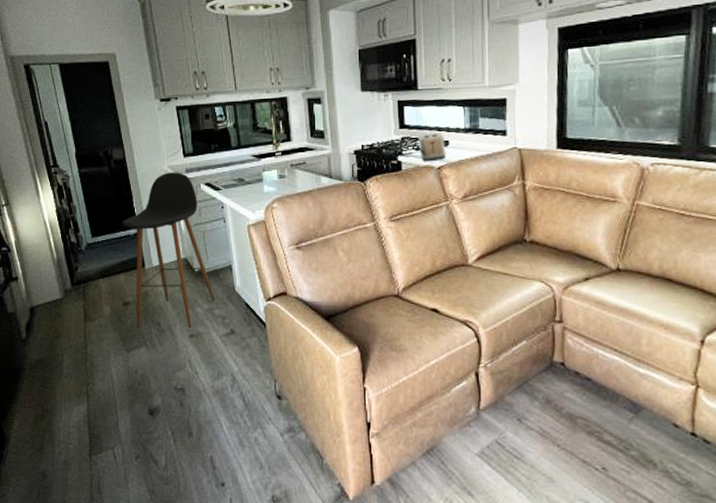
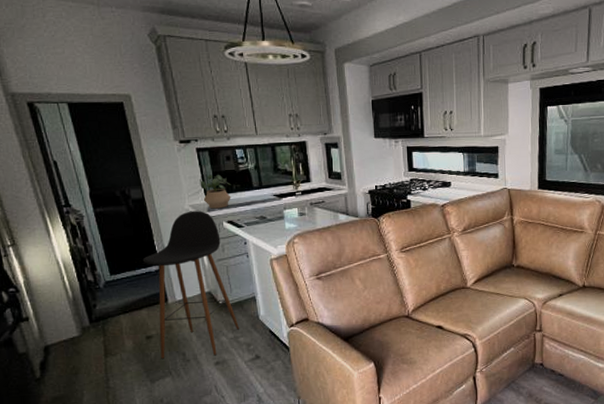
potted plant: none [179,133,209,170] -> present [200,174,231,209]
toaster: present [417,133,446,161] -> none [424,175,449,200]

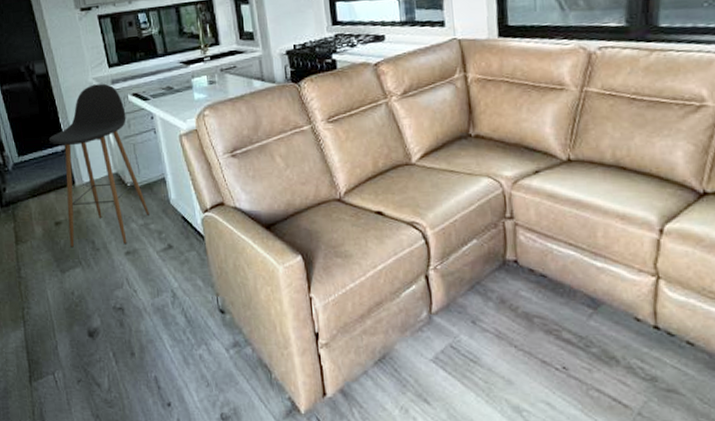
potted plant: present [200,174,231,209] -> none [102,42,136,81]

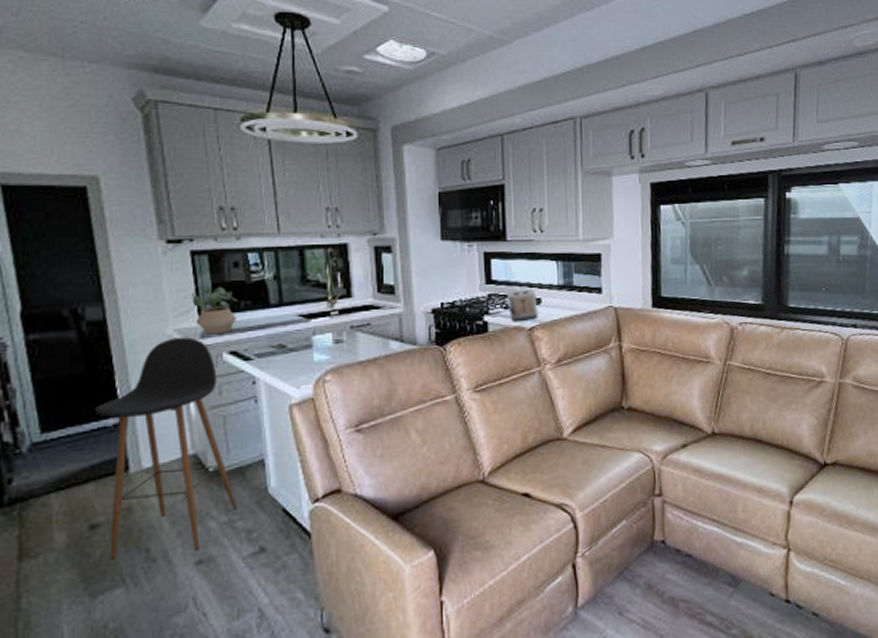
potted plant: none [102,42,136,81] -> present [192,286,237,335]
toaster: none [352,27,383,58] -> present [506,289,538,321]

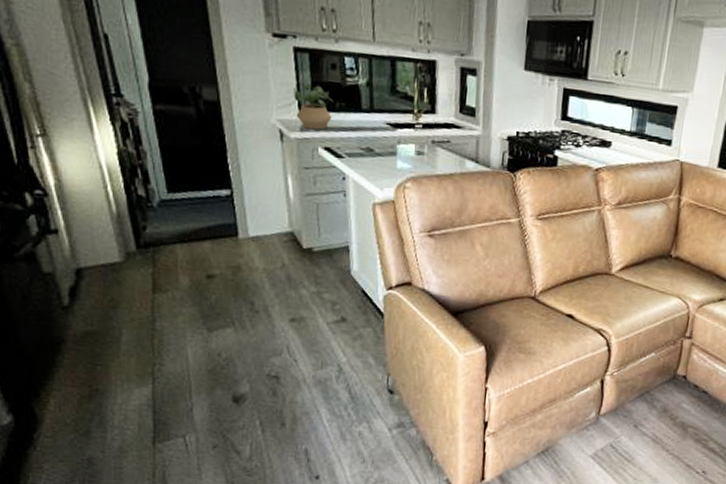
bar stool: present [94,337,237,561] -> none [210,127,325,311]
toaster: present [506,289,538,321] -> none [579,130,608,161]

